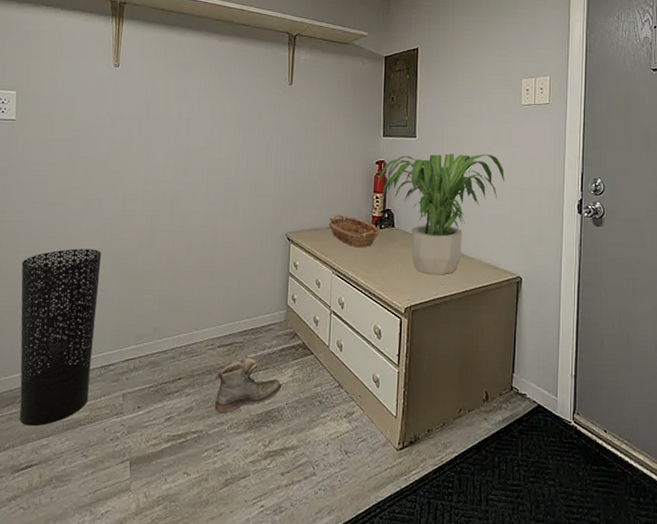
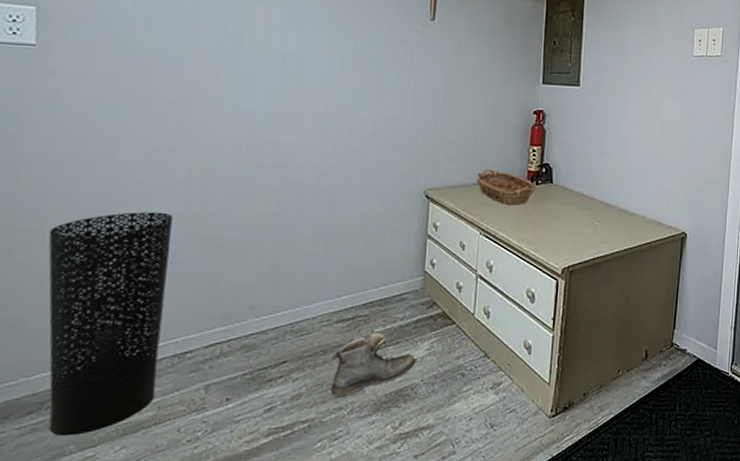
potted plant: present [378,153,504,275] -> none [535,104,673,233]

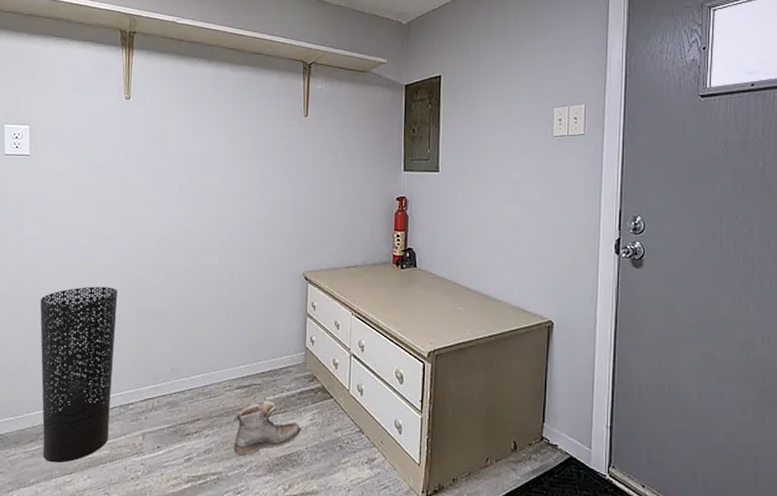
basket: present [476,168,536,206] -> none [347,253,401,289]

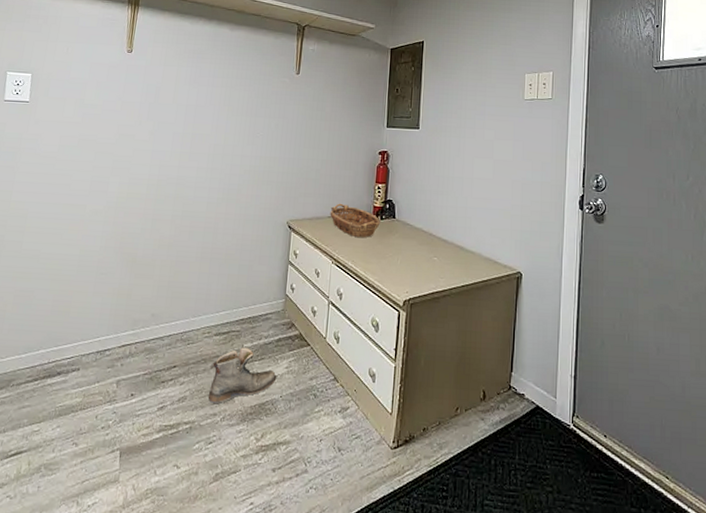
umbrella stand: present [40,286,118,463] -> none [12,230,105,411]
basket: none [347,253,401,289] -> present [330,203,380,238]

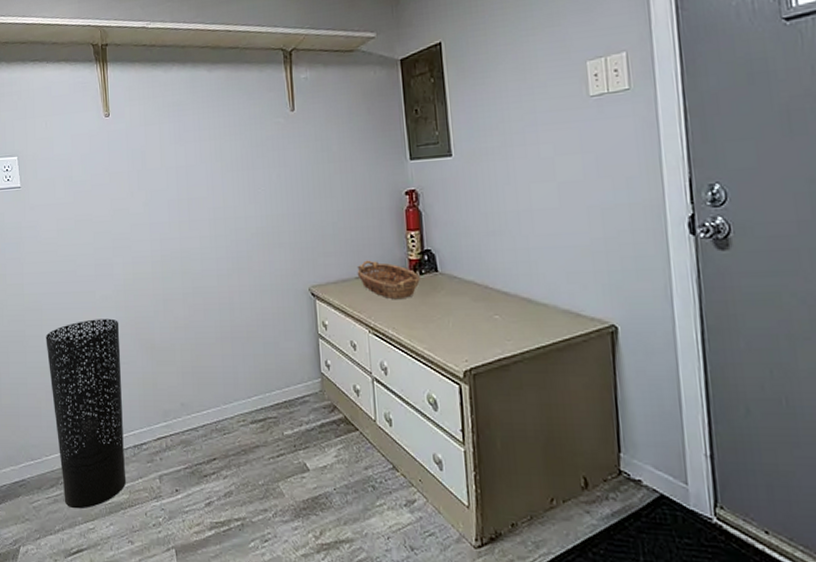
umbrella stand: none [12,230,105,411] -> present [45,318,126,508]
boot: present [207,347,277,403] -> none [251,435,327,498]

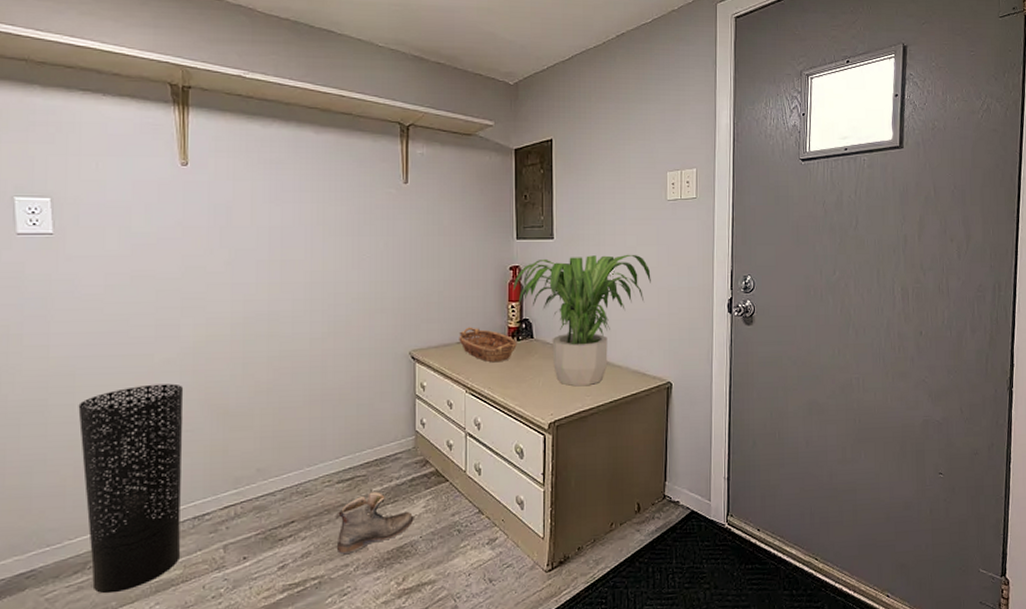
boot: none [251,435,327,498] -> present [335,491,414,554]
potted plant: none [410,167,577,329] -> present [512,254,651,387]

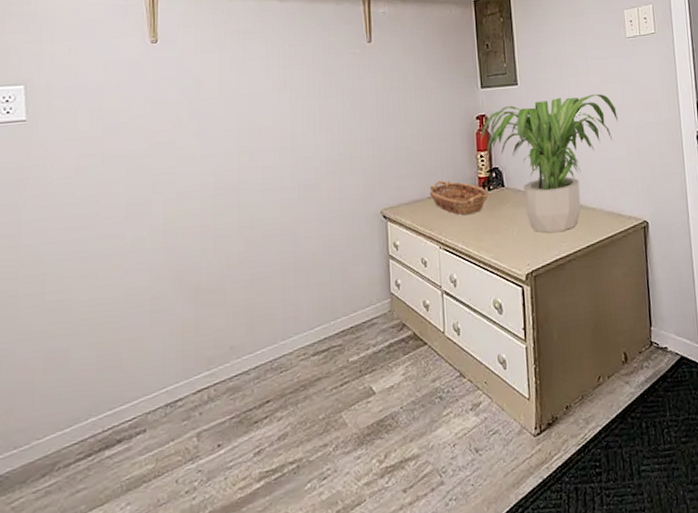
umbrella stand: present [78,383,184,593] -> none [48,263,155,497]
boot: present [335,491,414,554] -> none [311,361,394,433]

